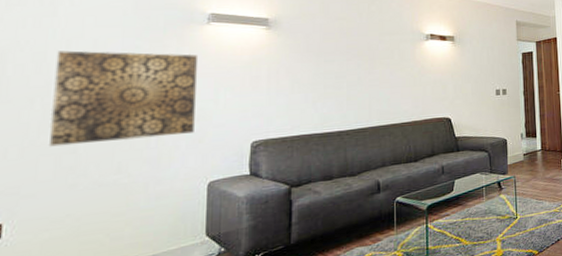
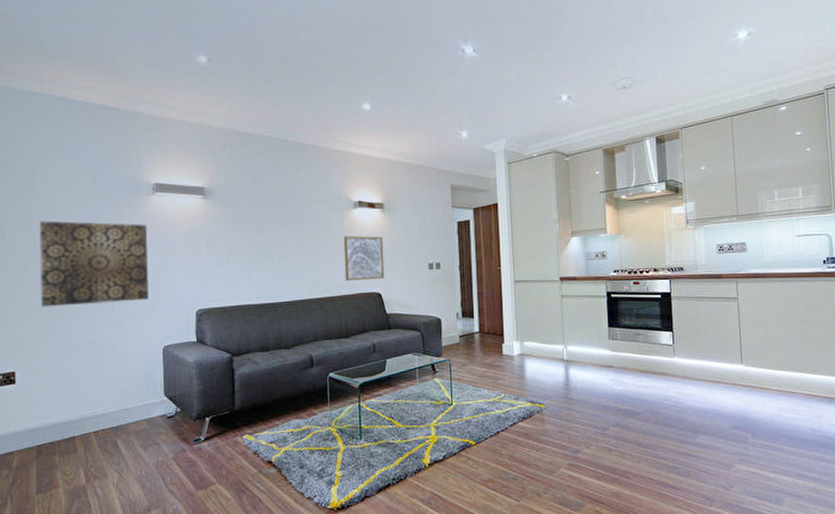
wall art: none [414,65,455,107] -> present [343,235,385,280]

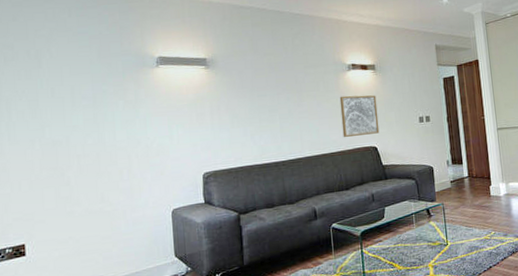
wall art: present [39,221,149,307] -> none [45,95,156,180]

